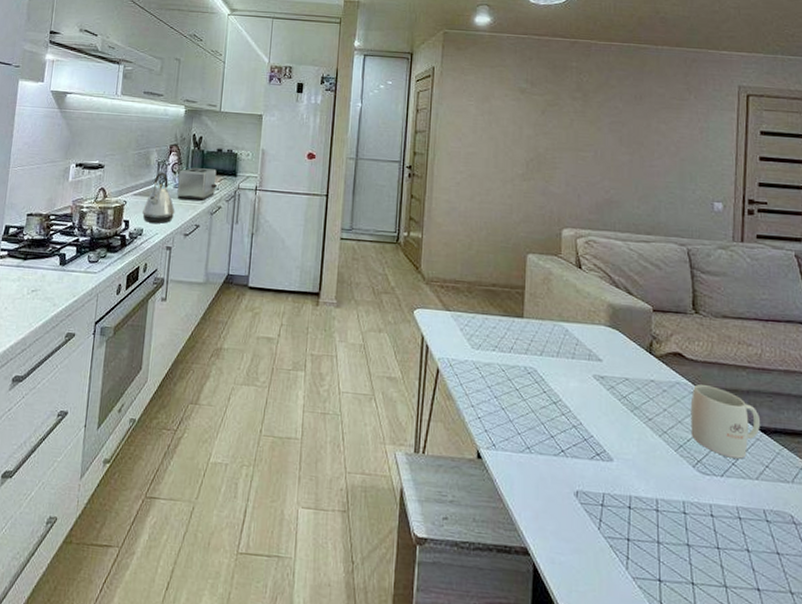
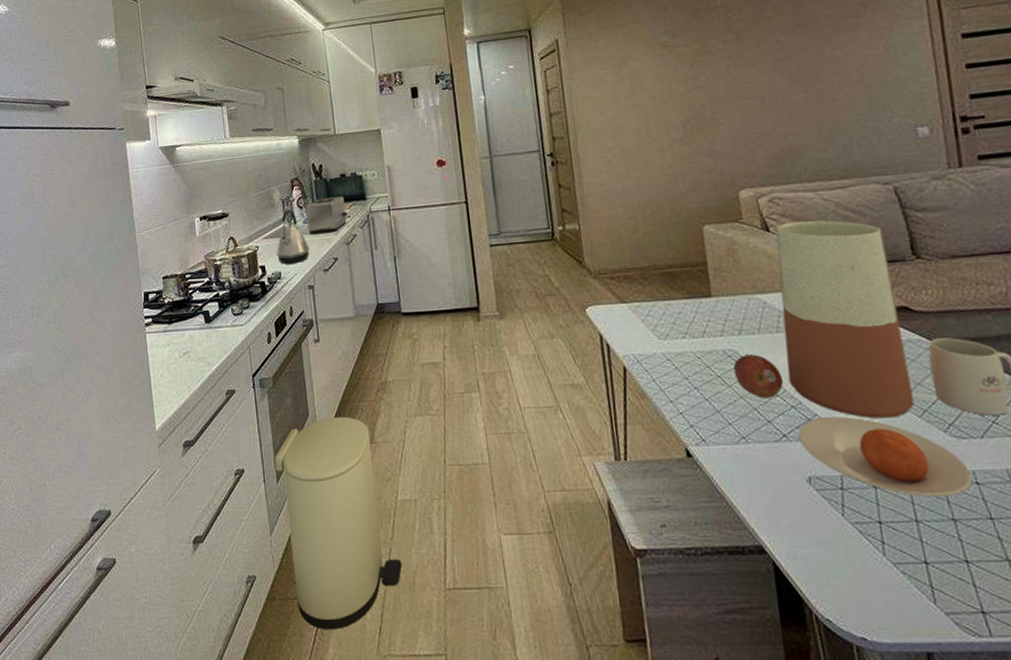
pedal bin: none [92,374,202,580] -> present [274,416,403,630]
fruit: none [530,374,569,416] -> present [733,354,783,399]
plate: none [574,439,709,524] -> present [798,416,973,497]
vase: none [575,263,673,449] -> present [775,220,914,419]

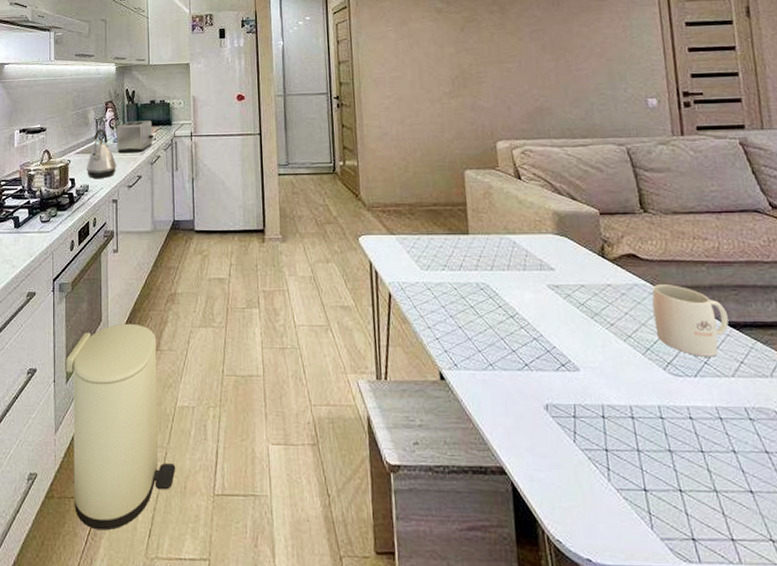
fruit: present [733,354,783,399] -> none [484,289,527,330]
vase: present [775,220,914,419] -> none [526,172,639,354]
plate: present [798,416,973,497] -> none [538,350,687,429]

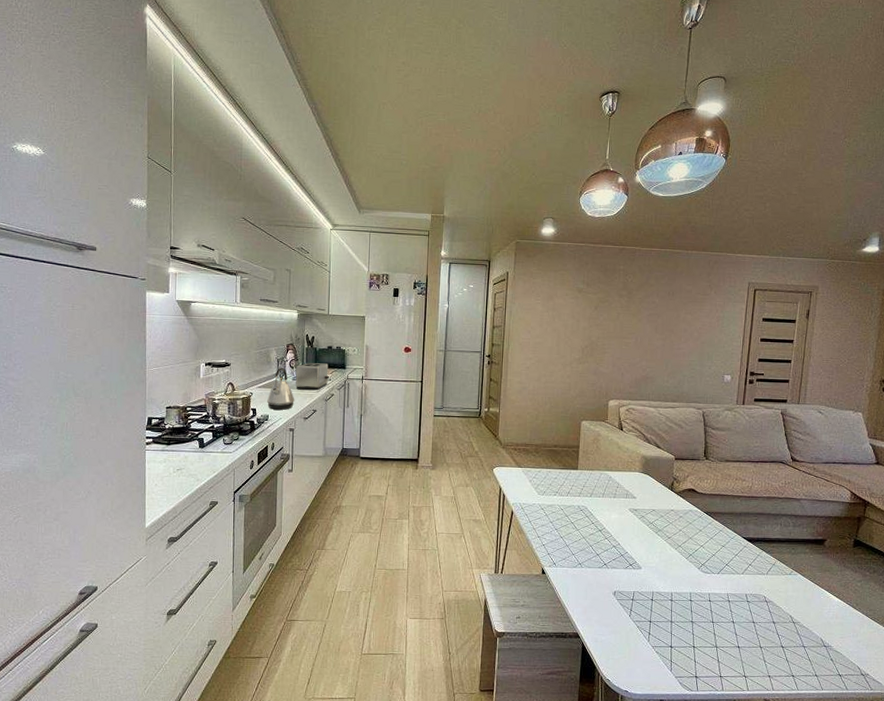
pedal bin: present [66,323,176,531] -> none [243,528,333,680]
mug: present [651,284,729,357] -> none [698,511,747,561]

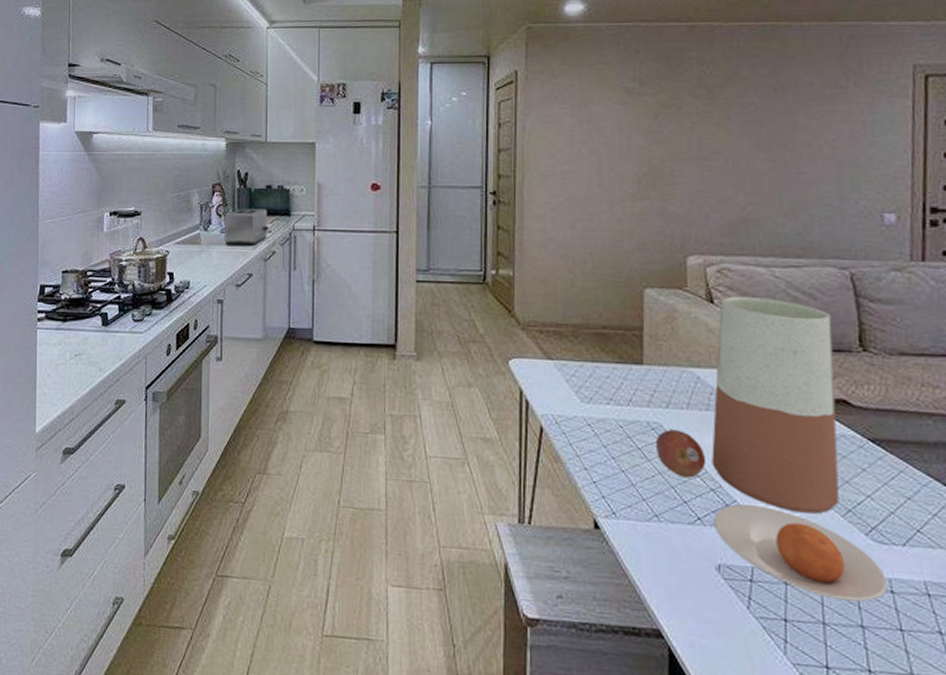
kettle: present [266,367,295,410] -> none [186,215,224,274]
fruit: none [582,510,611,540] -> present [655,429,705,479]
plate: none [613,554,708,608] -> present [714,504,889,602]
vase: none [615,425,690,558] -> present [712,295,839,514]

